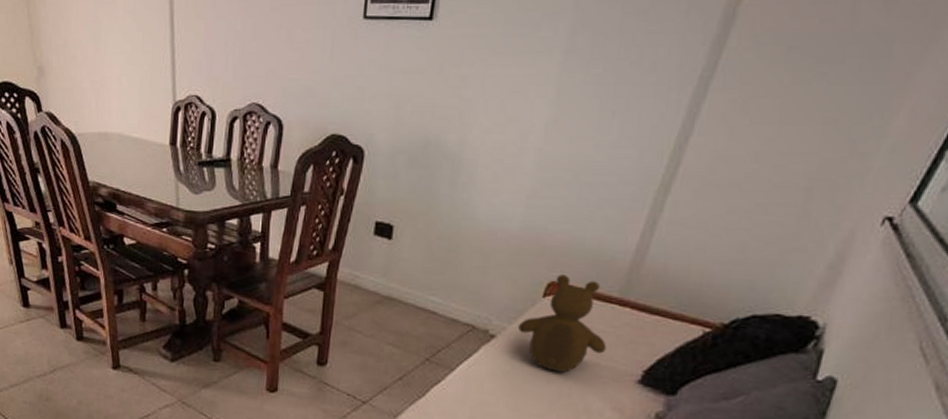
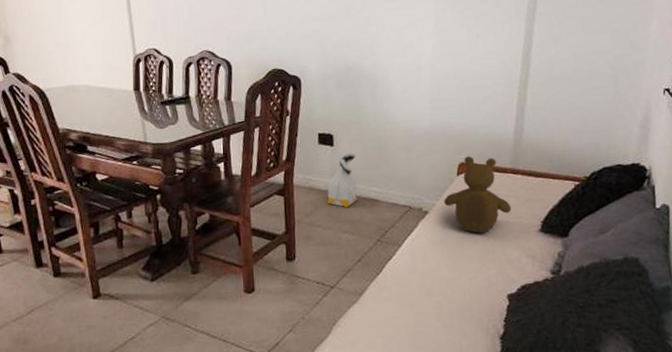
bag: none [372,250,419,316] -> present [326,153,358,208]

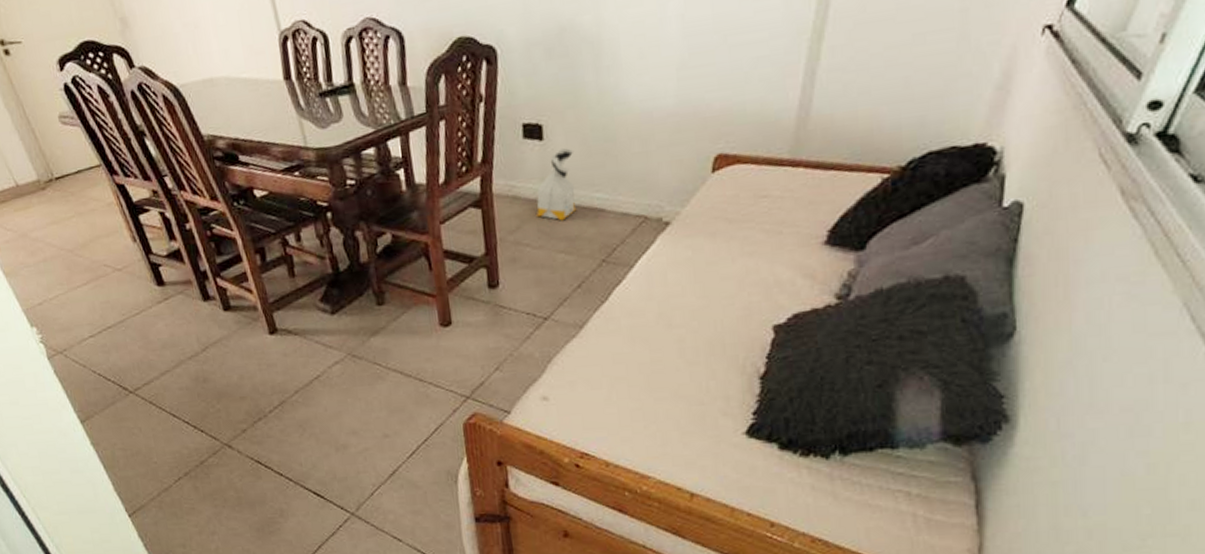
teddy bear: present [444,156,512,233] -> none [692,144,787,249]

